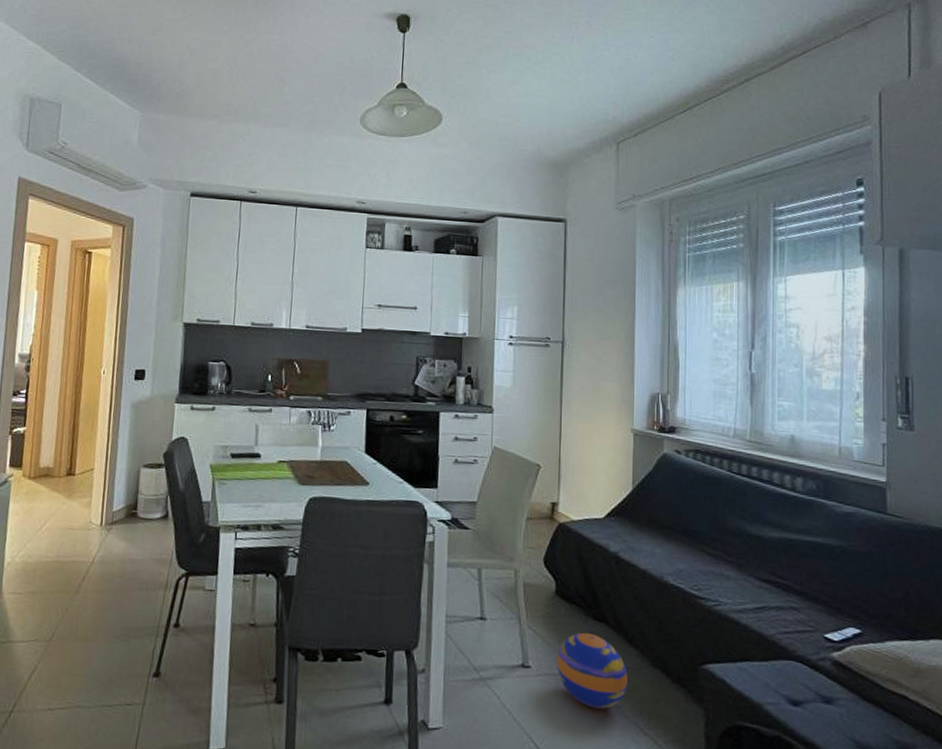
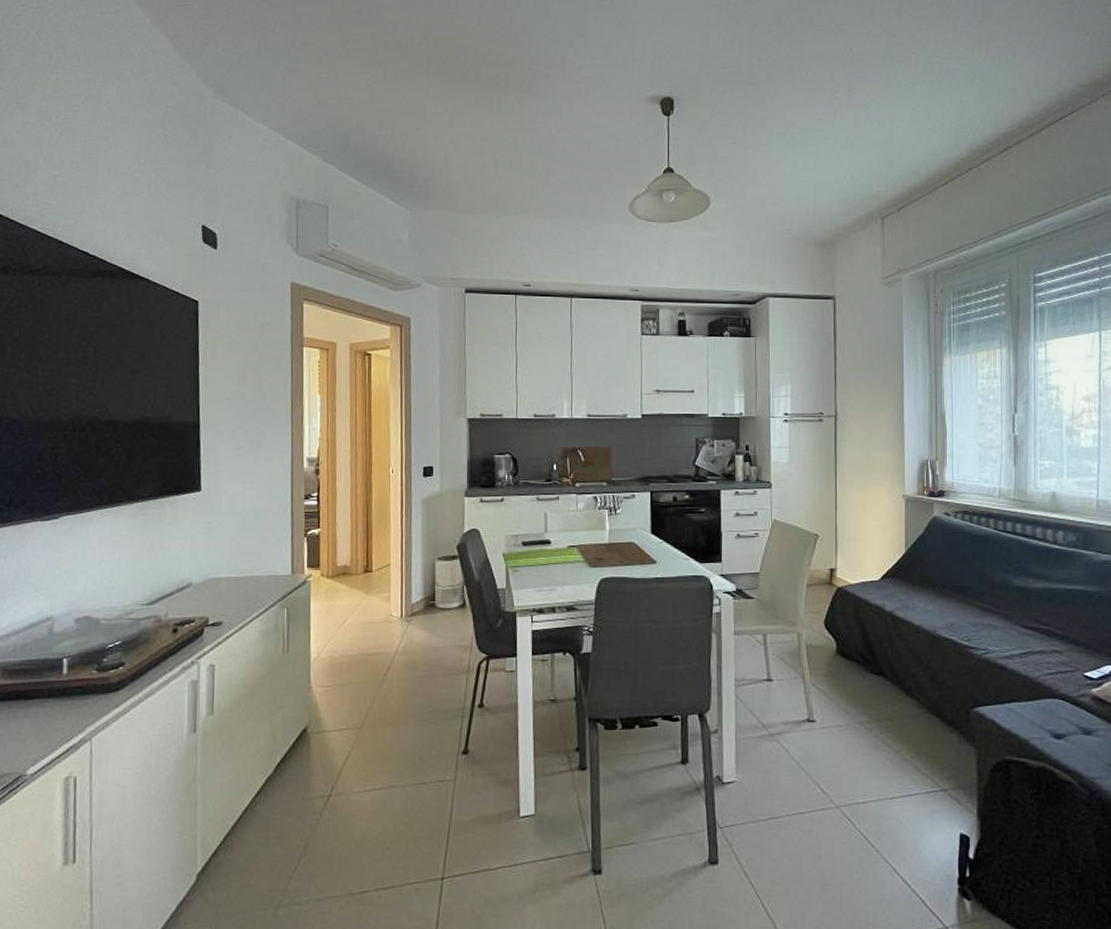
ball: present [557,632,628,709] -> none [840,686,905,754]

